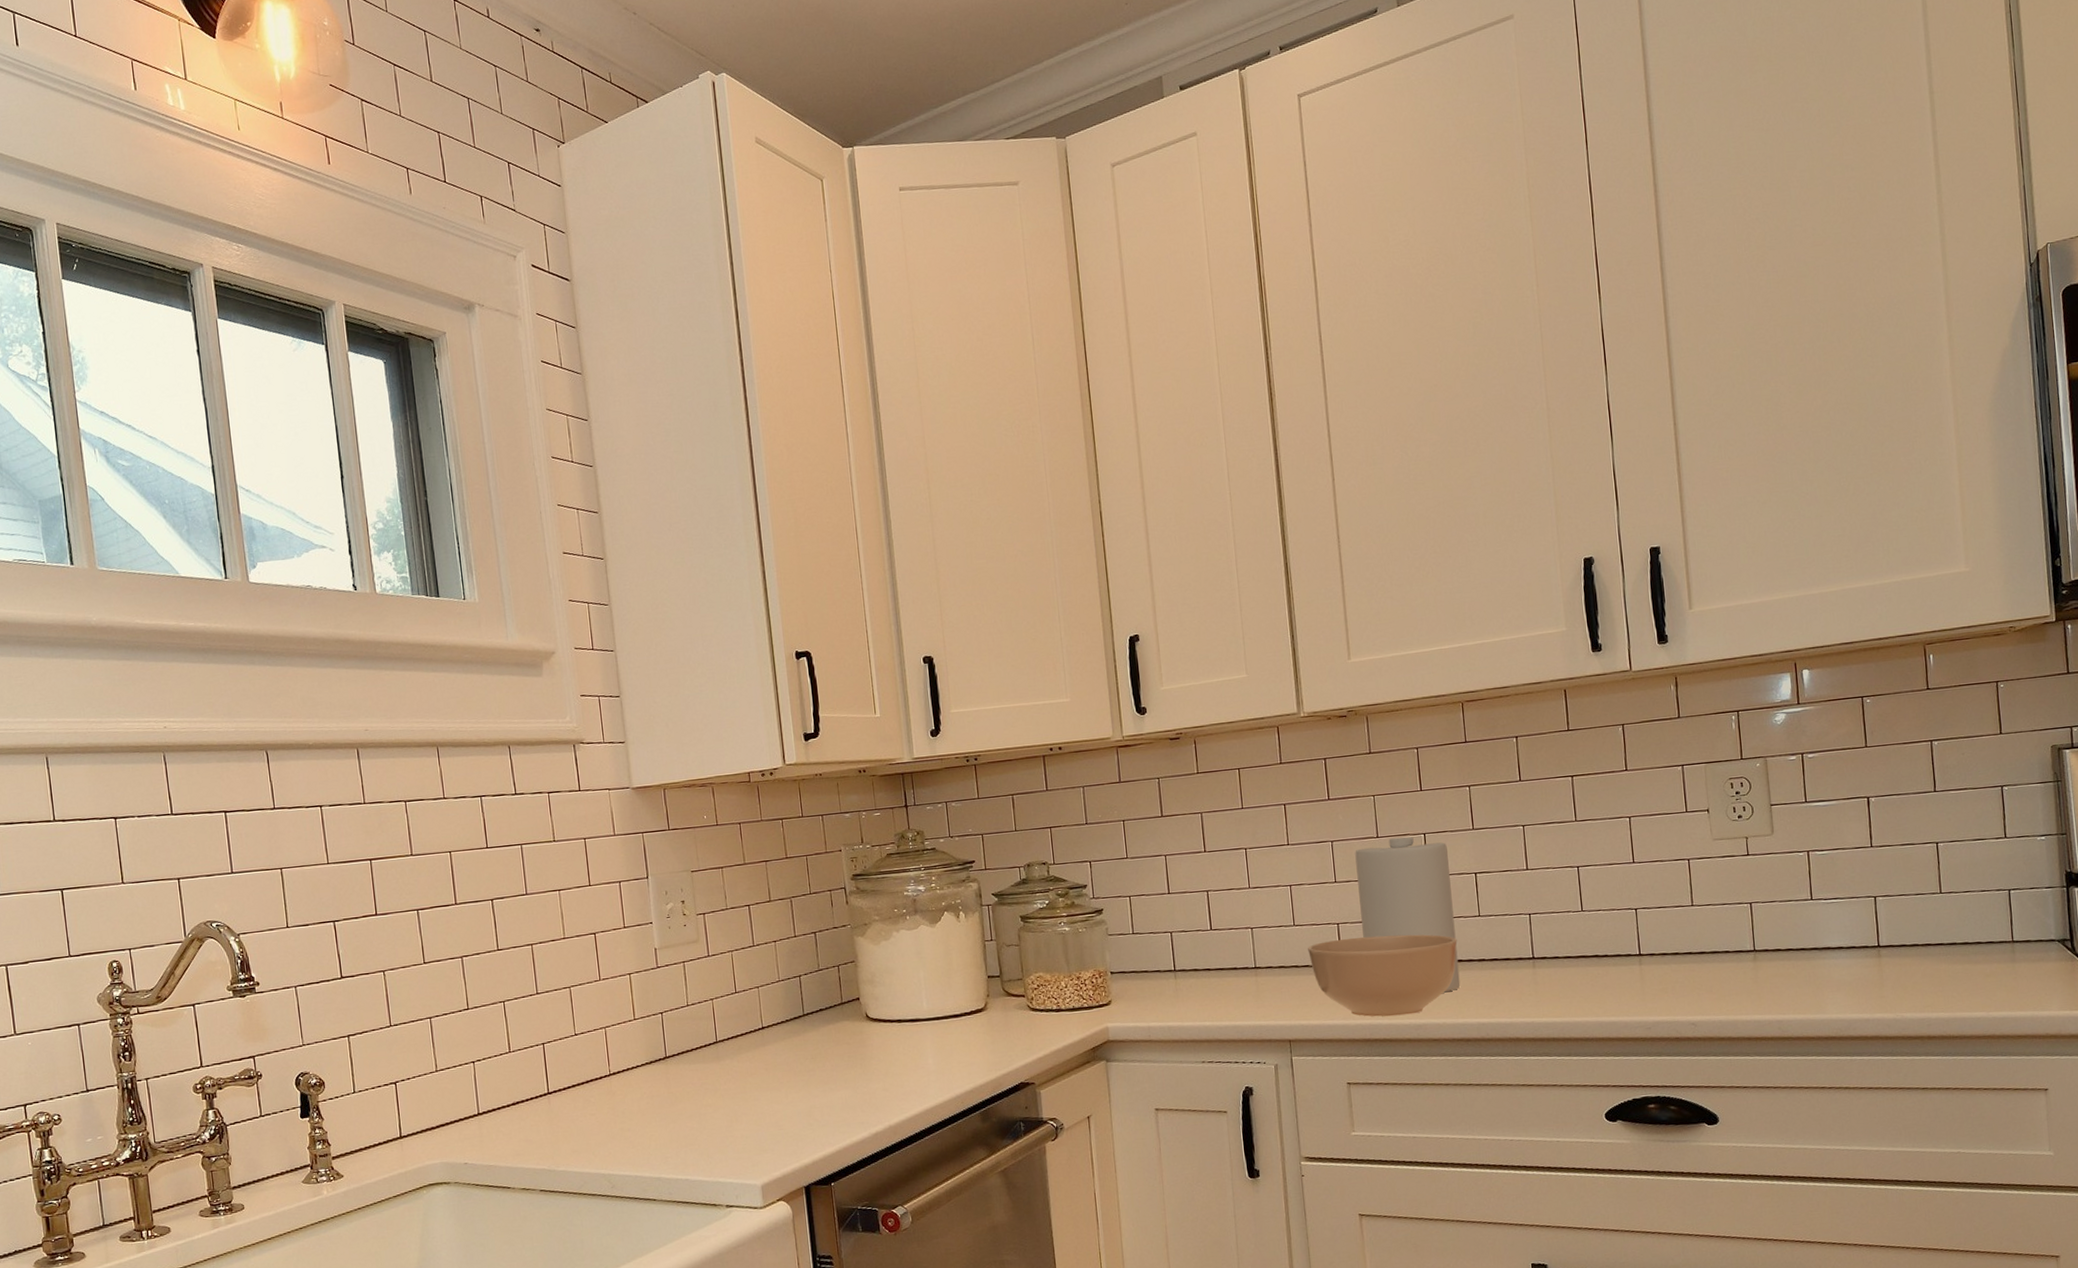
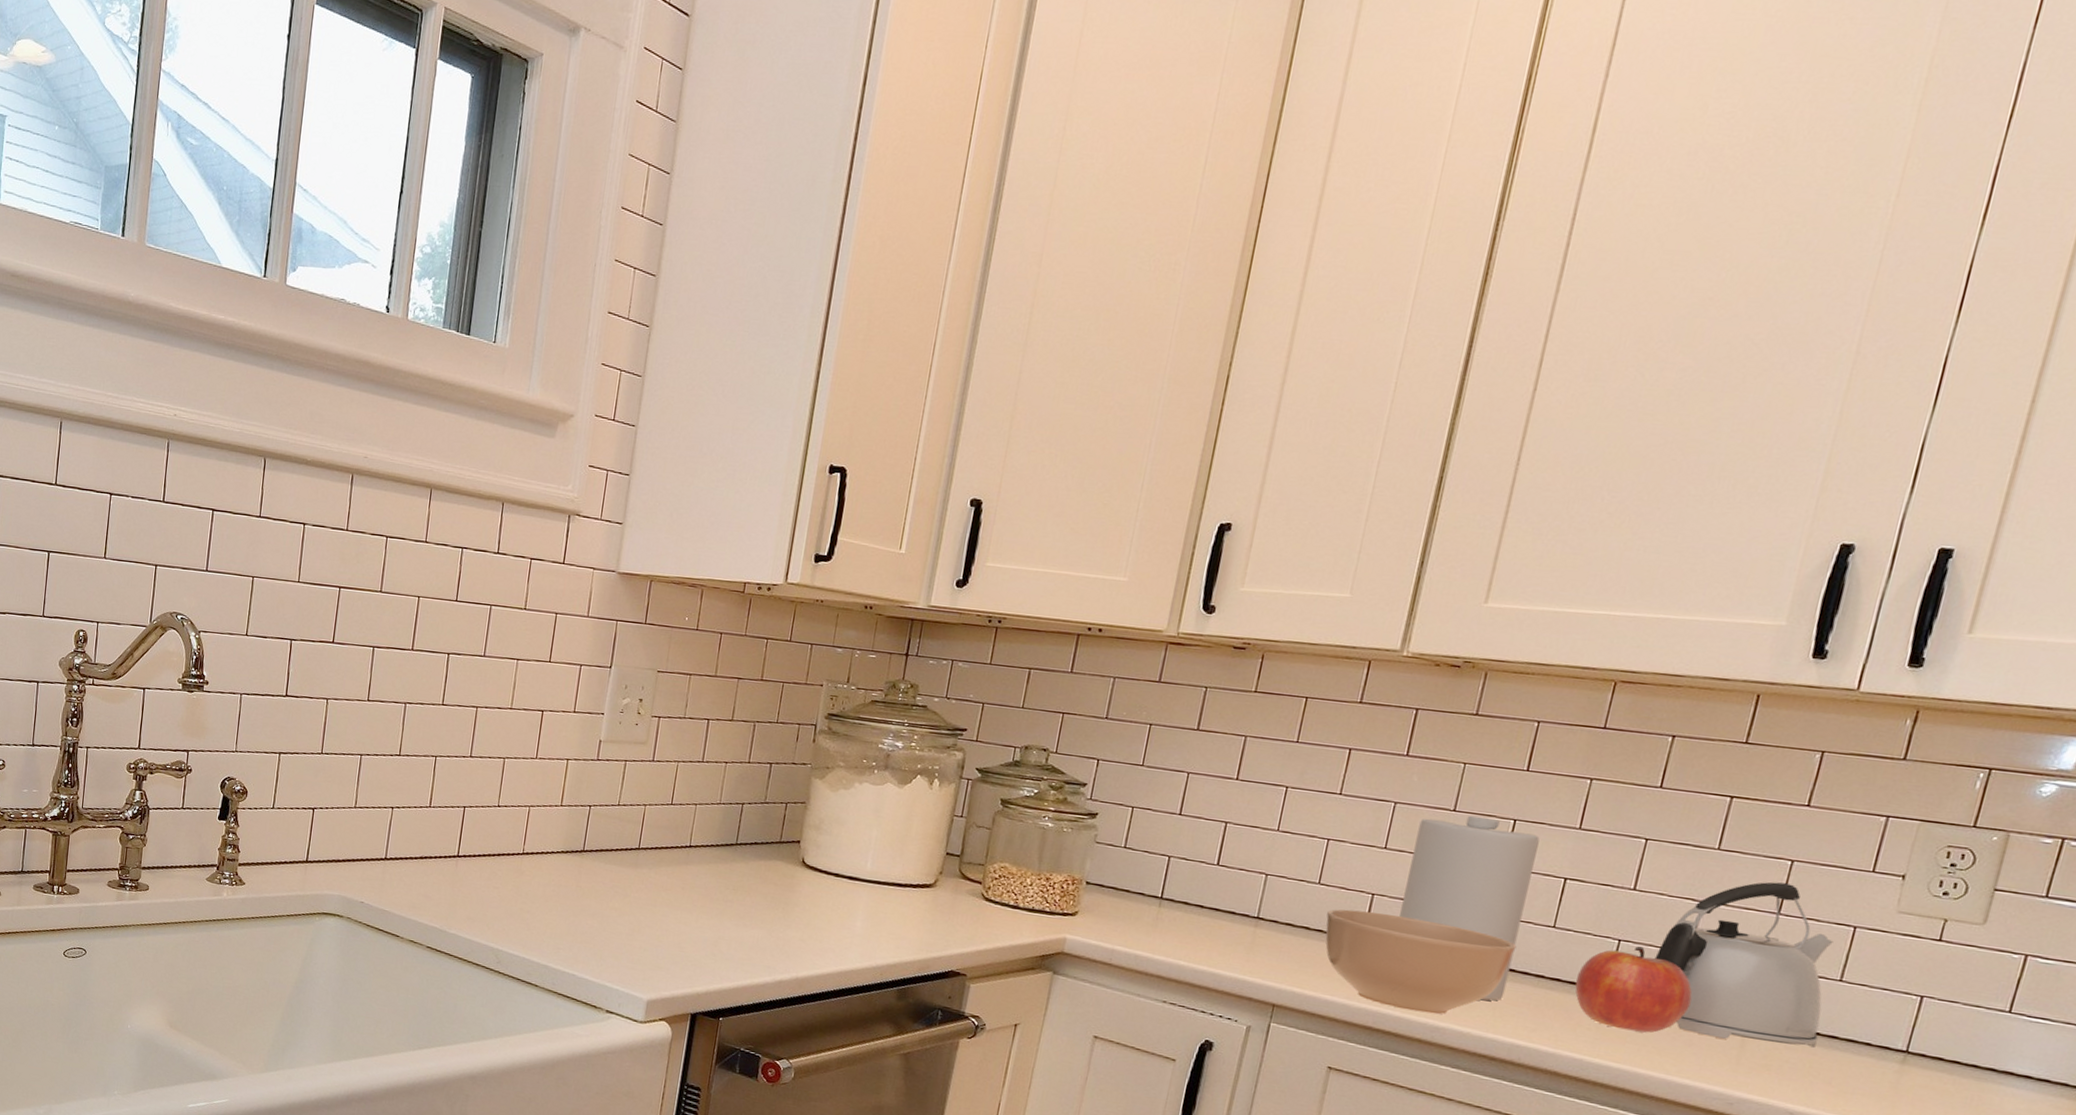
fruit: none [1508,915,1596,989] -> present [1574,946,1693,1033]
kettle: none [1558,836,1692,977] -> present [1654,881,1833,1048]

